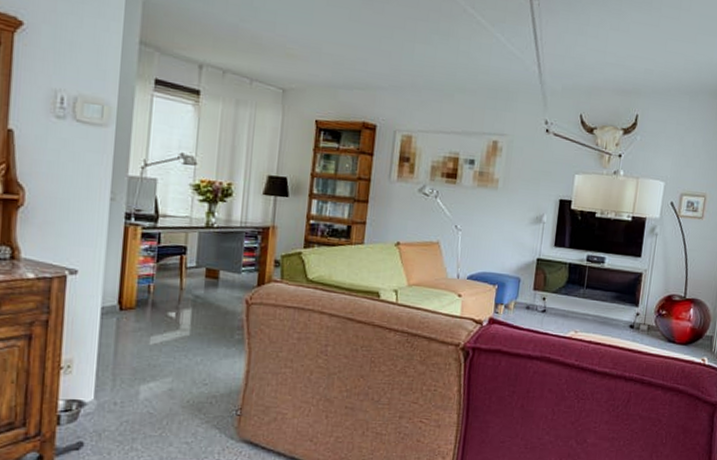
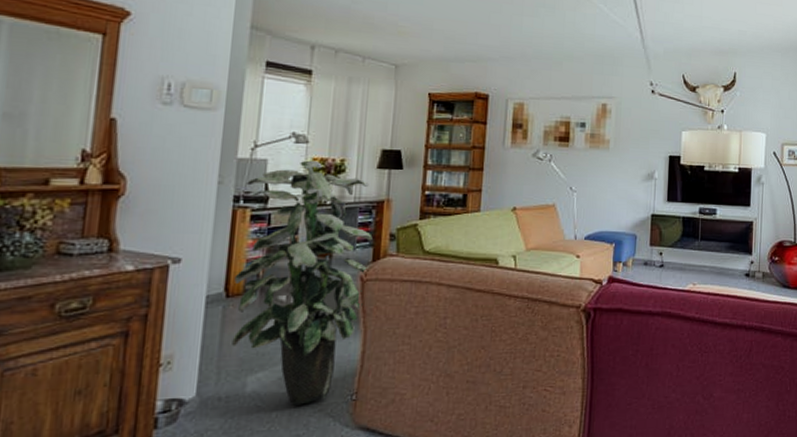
indoor plant: none [125,182,258,416] -> present [232,160,373,405]

